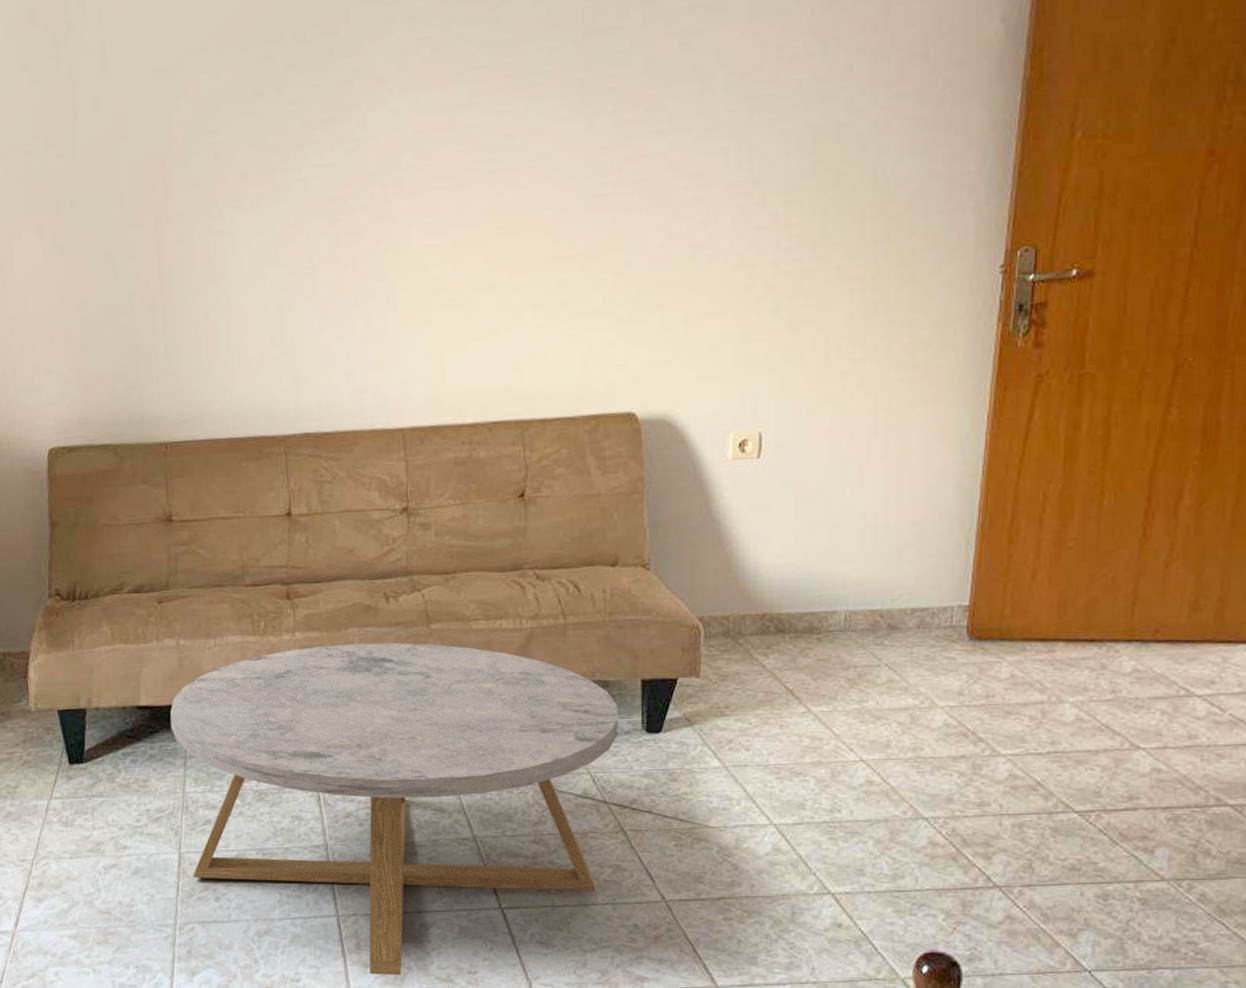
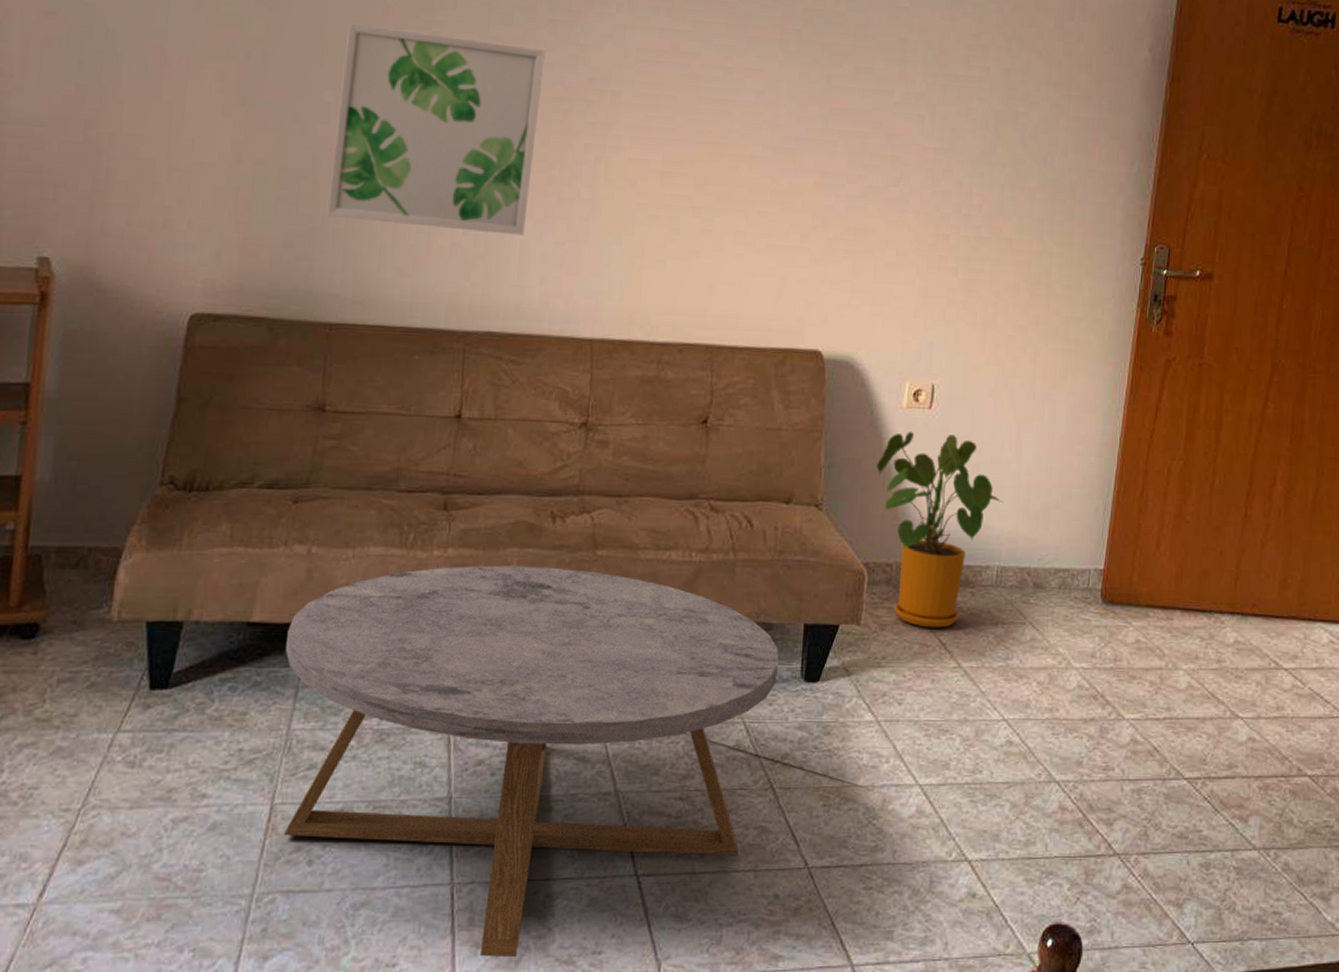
wall art: none [139,150,327,345] -> present [326,23,545,236]
house plant: none [705,482,848,676] -> present [877,431,1004,628]

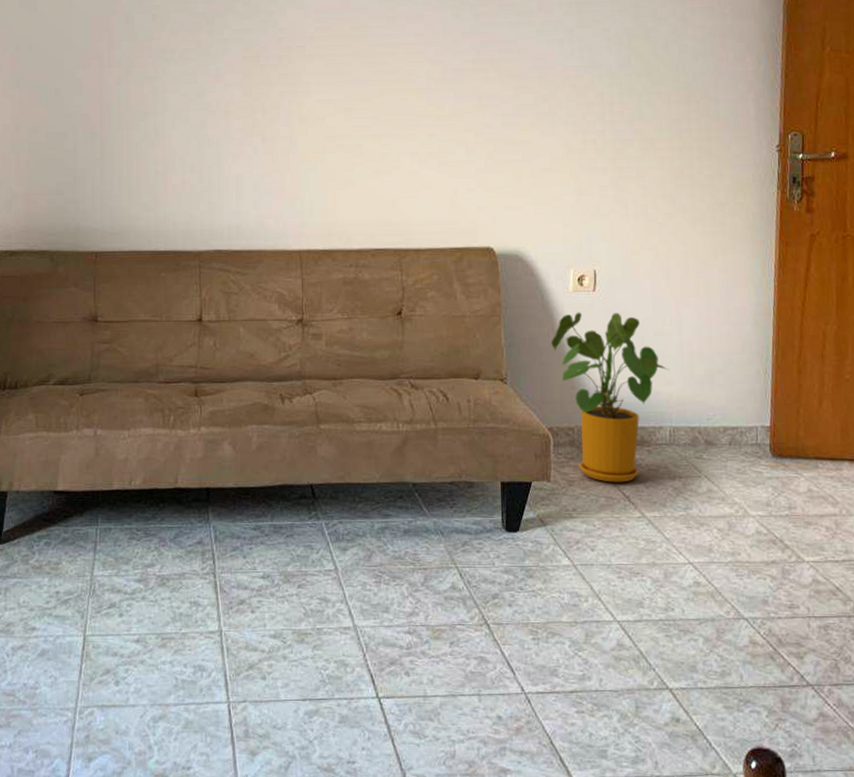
coffee table: present [283,565,779,958] -> none [84,440,482,765]
wall art: present [326,23,545,236] -> none [85,14,242,171]

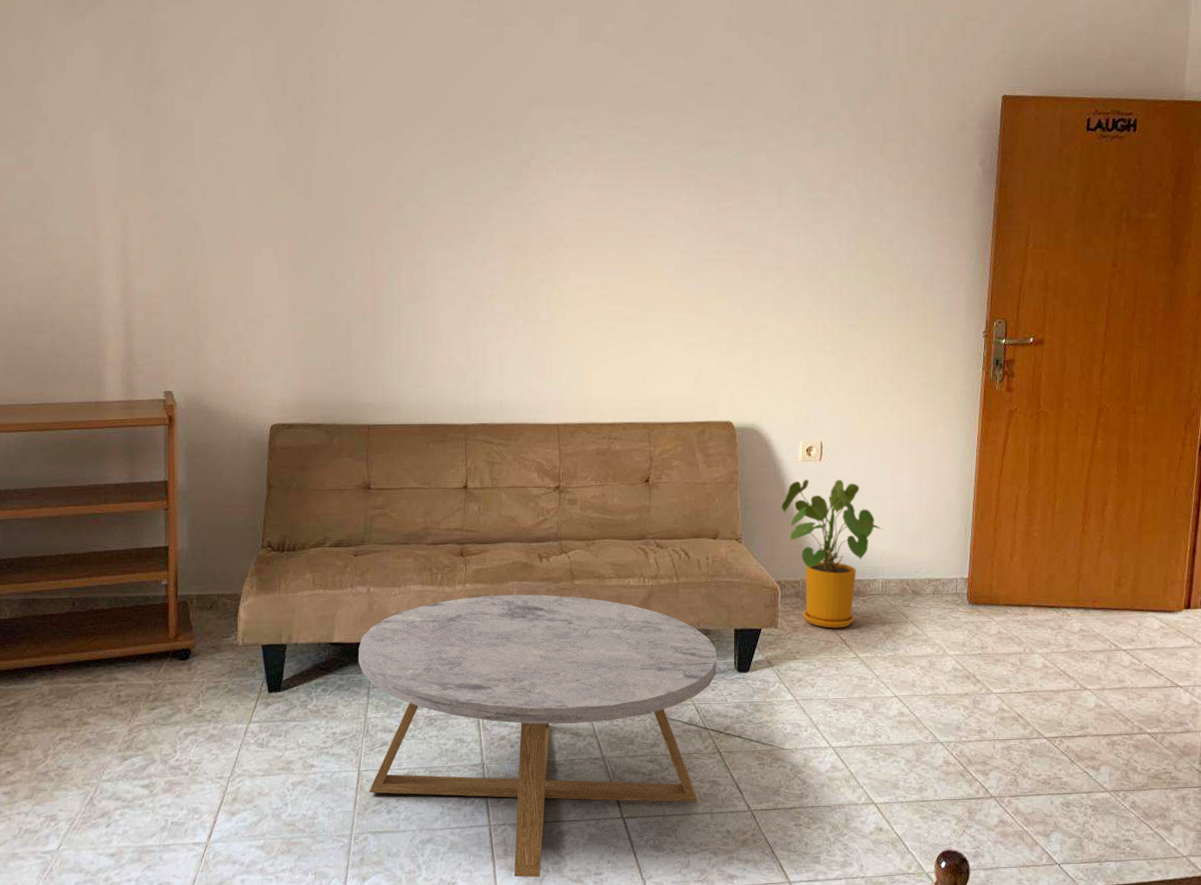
coffee table: none [84,440,482,765] -> present [358,594,717,878]

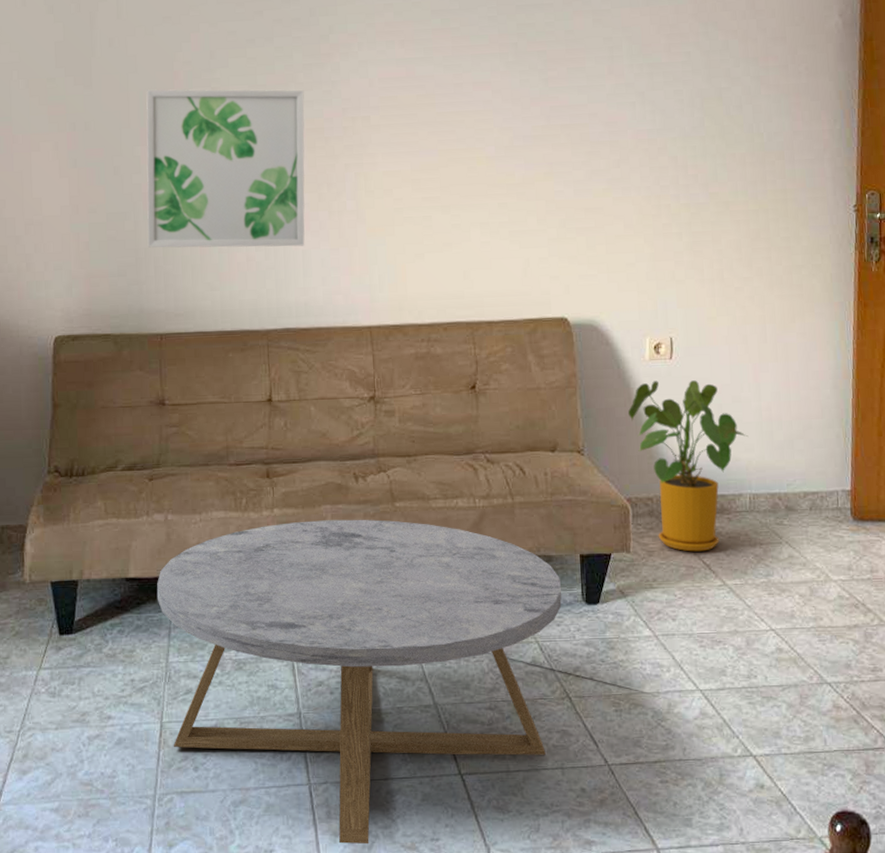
wall art: none [359,203,506,350] -> present [146,89,305,248]

